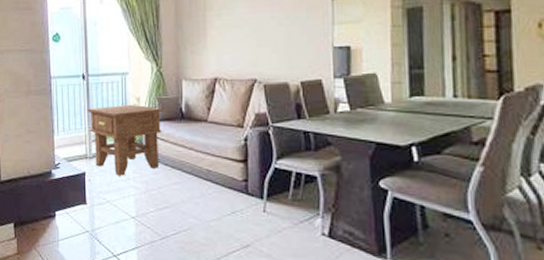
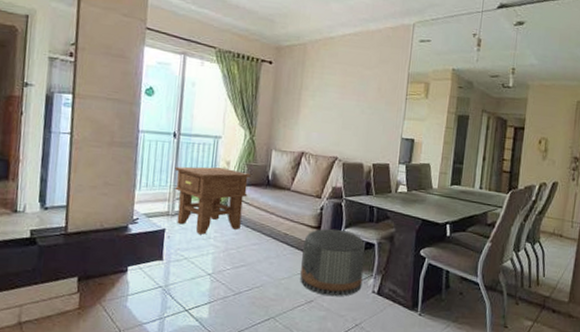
pouf: none [230,161,307,241] -> present [300,228,365,297]

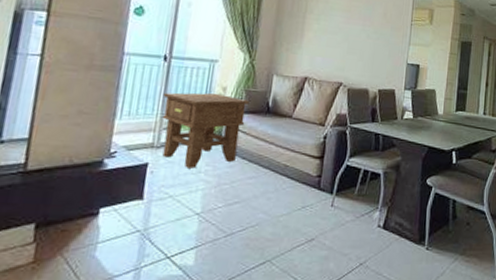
pouf: present [300,228,365,297] -> none [300,158,371,234]

